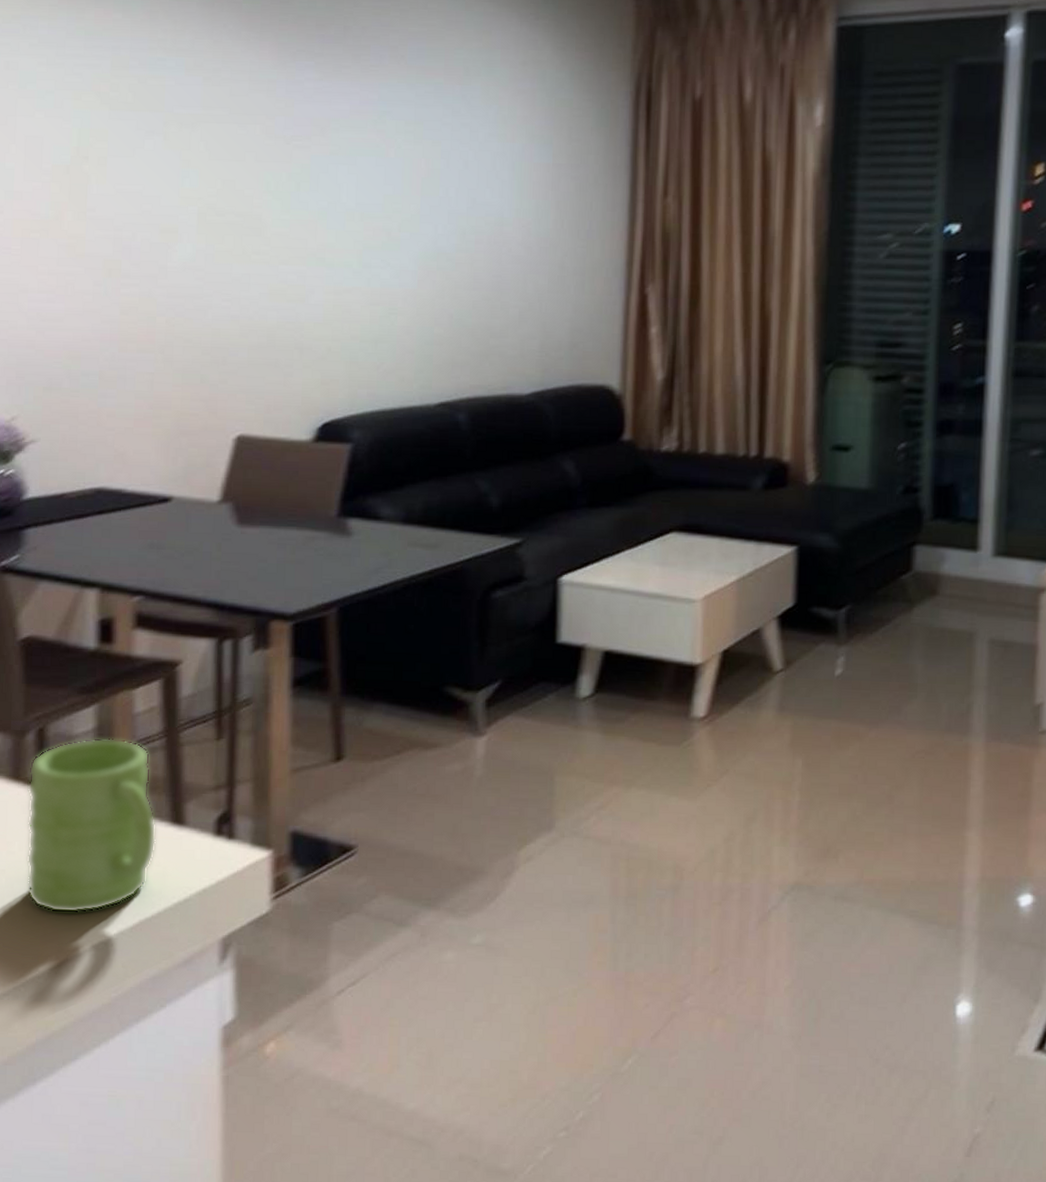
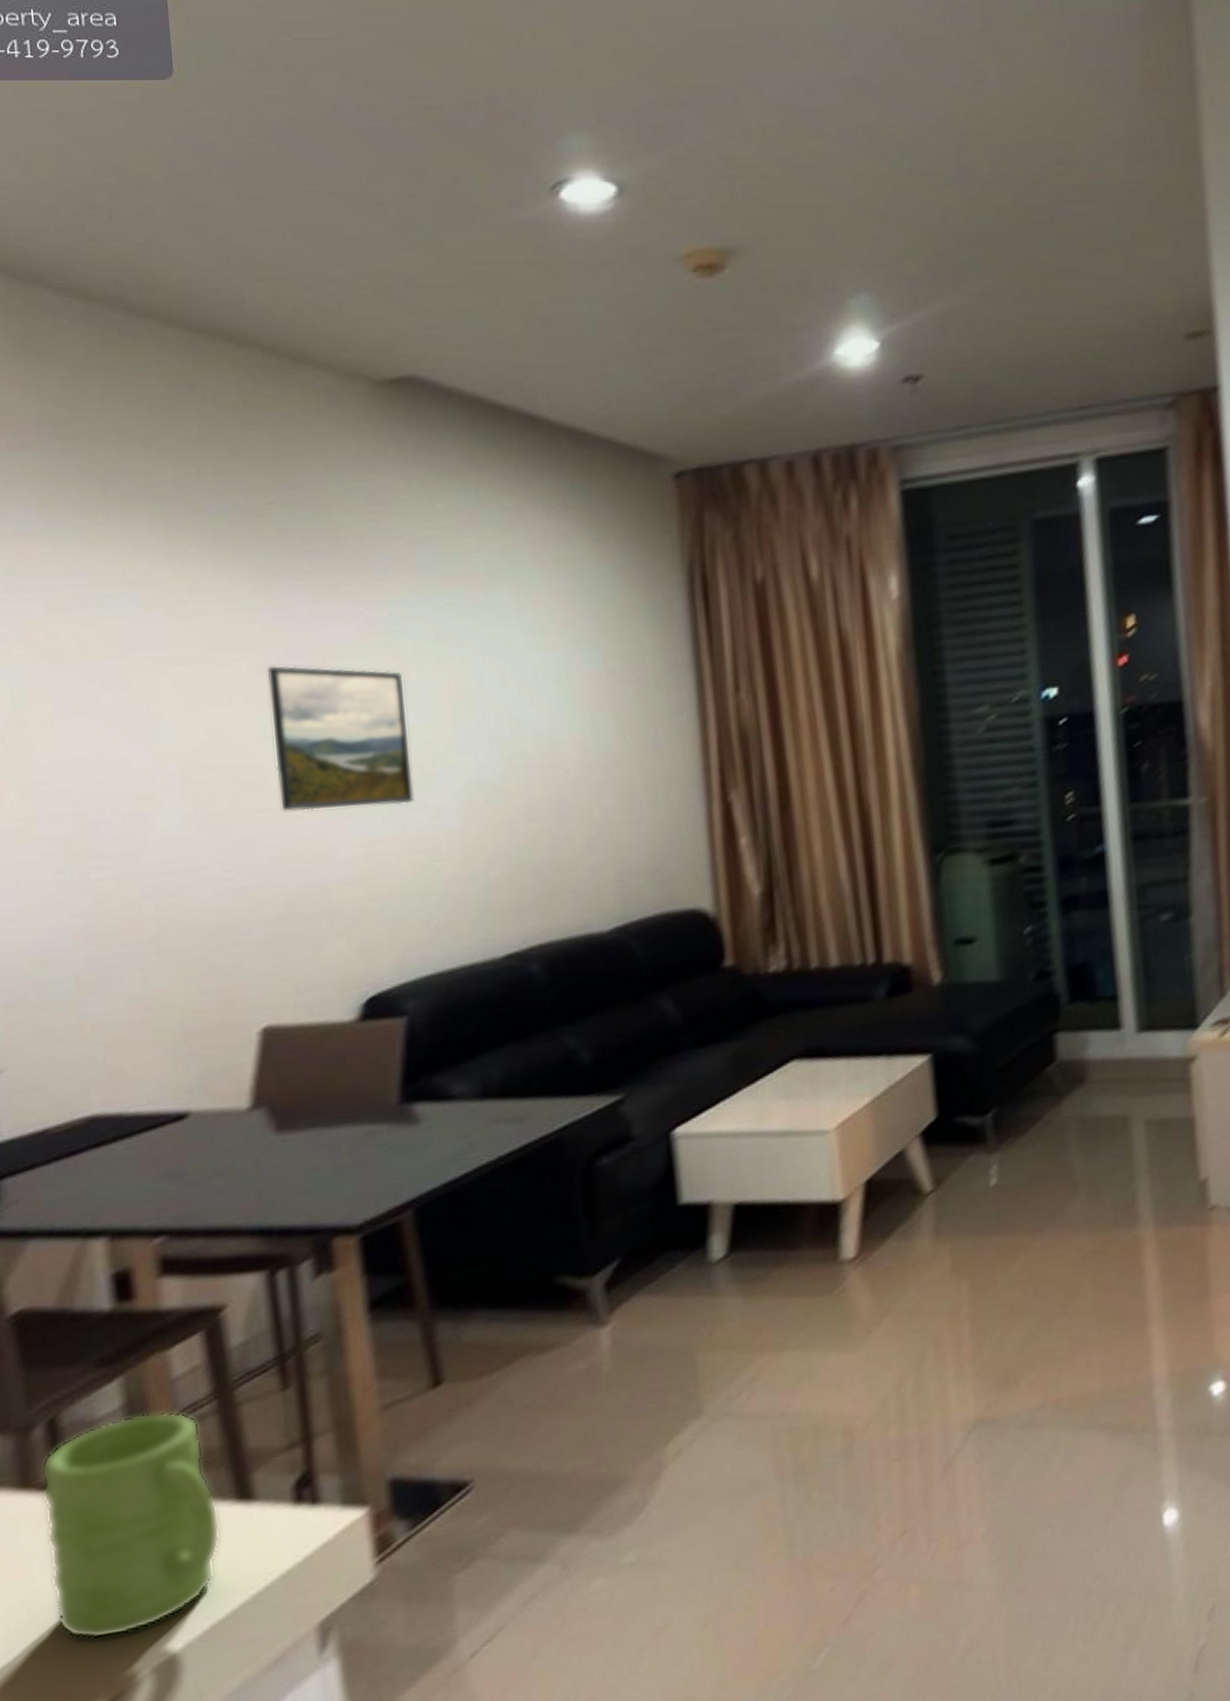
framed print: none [273,131,383,262] -> present [266,665,414,812]

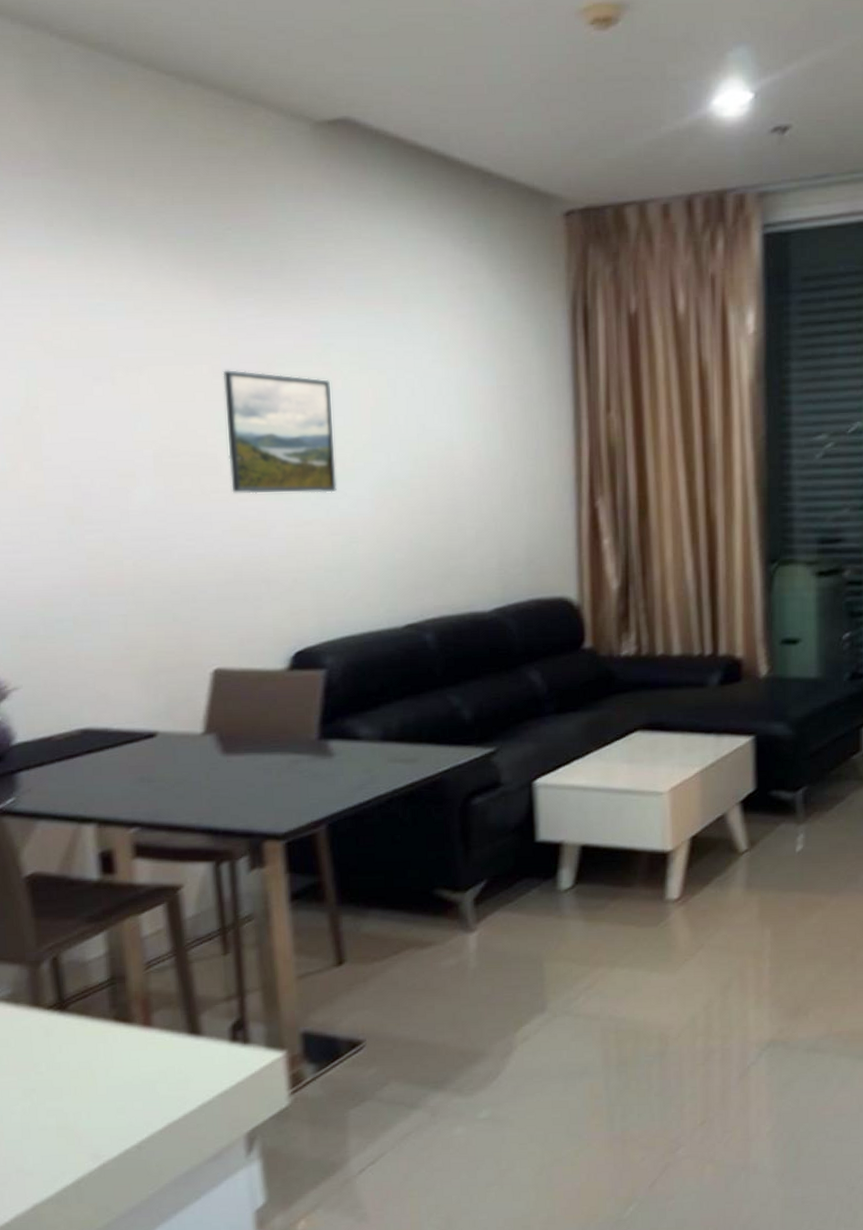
mug: present [41,1411,221,1640] -> none [47,960,177,1123]

